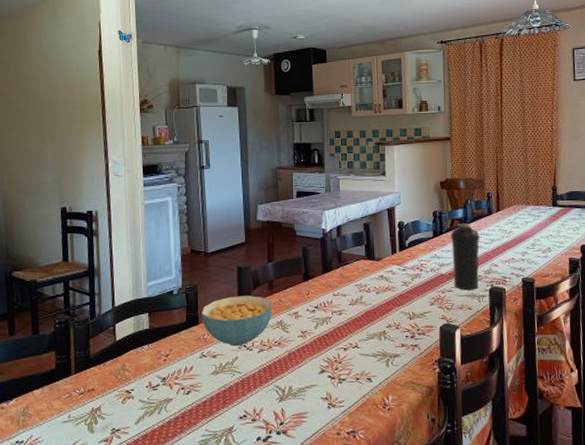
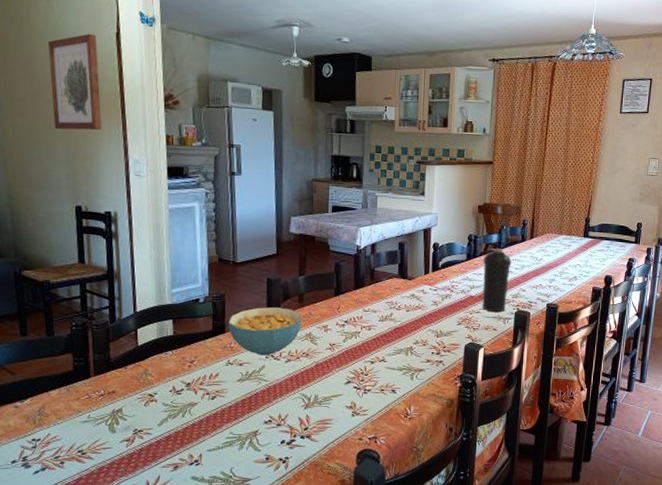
wall art: none [41,53,85,139] -> present [48,33,102,130]

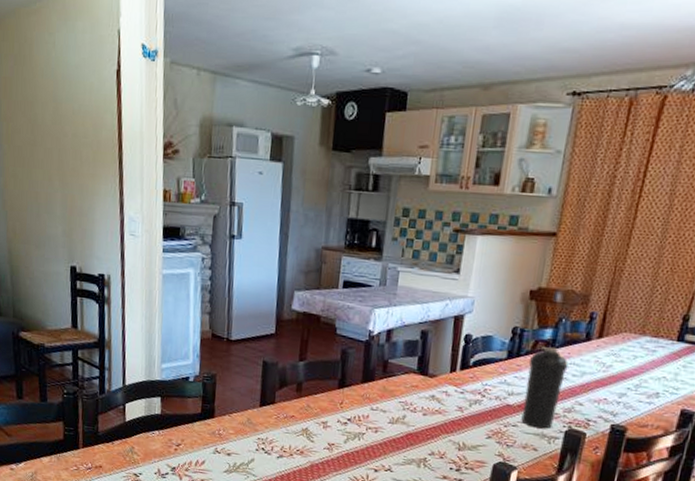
wall art: present [48,33,102,130] -> none [49,71,99,183]
cereal bowl: present [228,307,302,356] -> none [218,392,299,448]

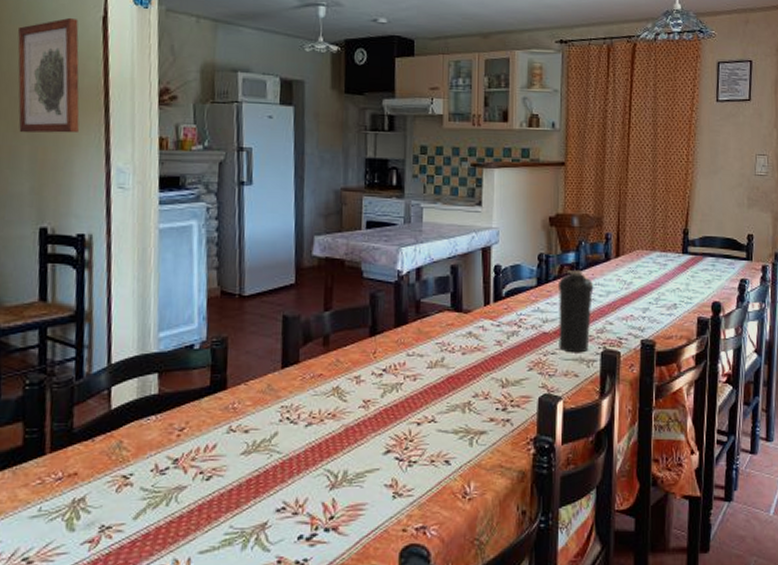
wall art: none [49,71,99,183] -> present [17,17,80,133]

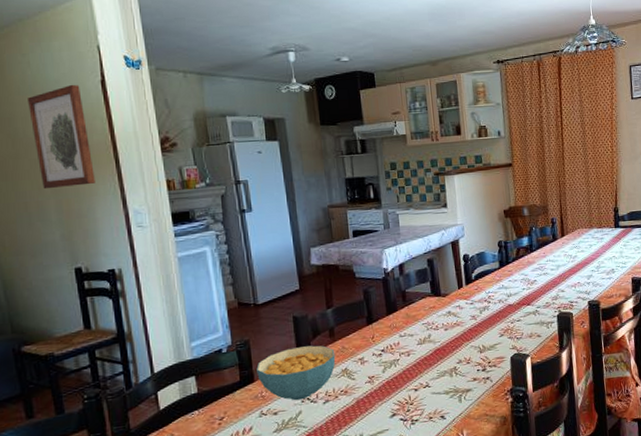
cereal bowl: none [231,353,327,419] -> present [256,345,336,401]
water bottle: present [559,269,594,353] -> none [517,251,547,318]

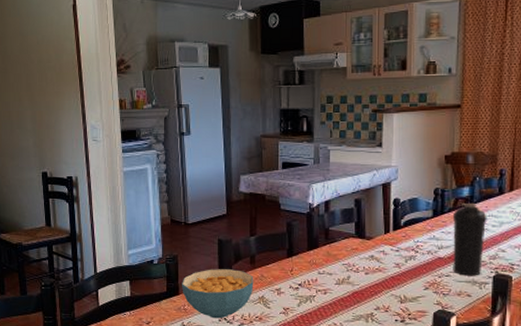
wall art: present [28,84,95,190] -> none [16,8,62,101]
water bottle: none [517,251,547,318] -> present [453,202,487,276]

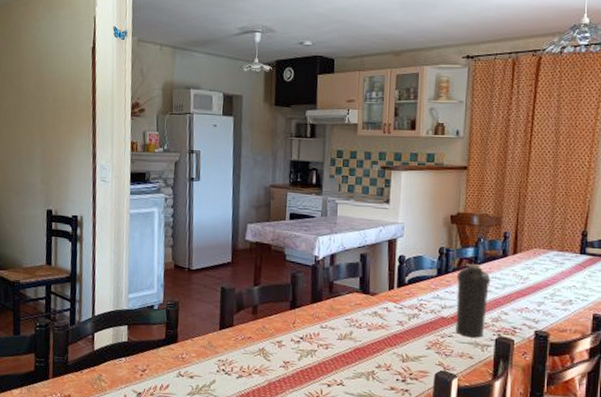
cereal bowl: present [182,269,254,319] -> none [181,317,255,370]

